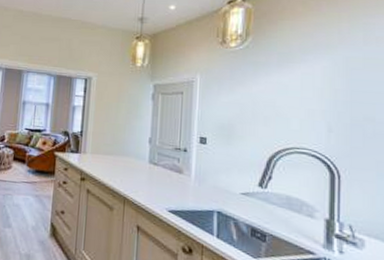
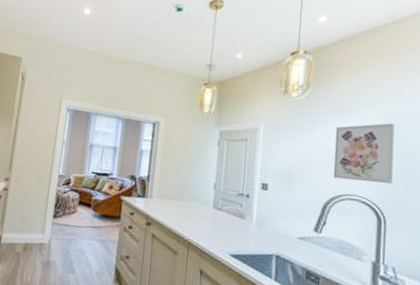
wall art: none [278,71,347,136] -> present [333,123,394,184]

